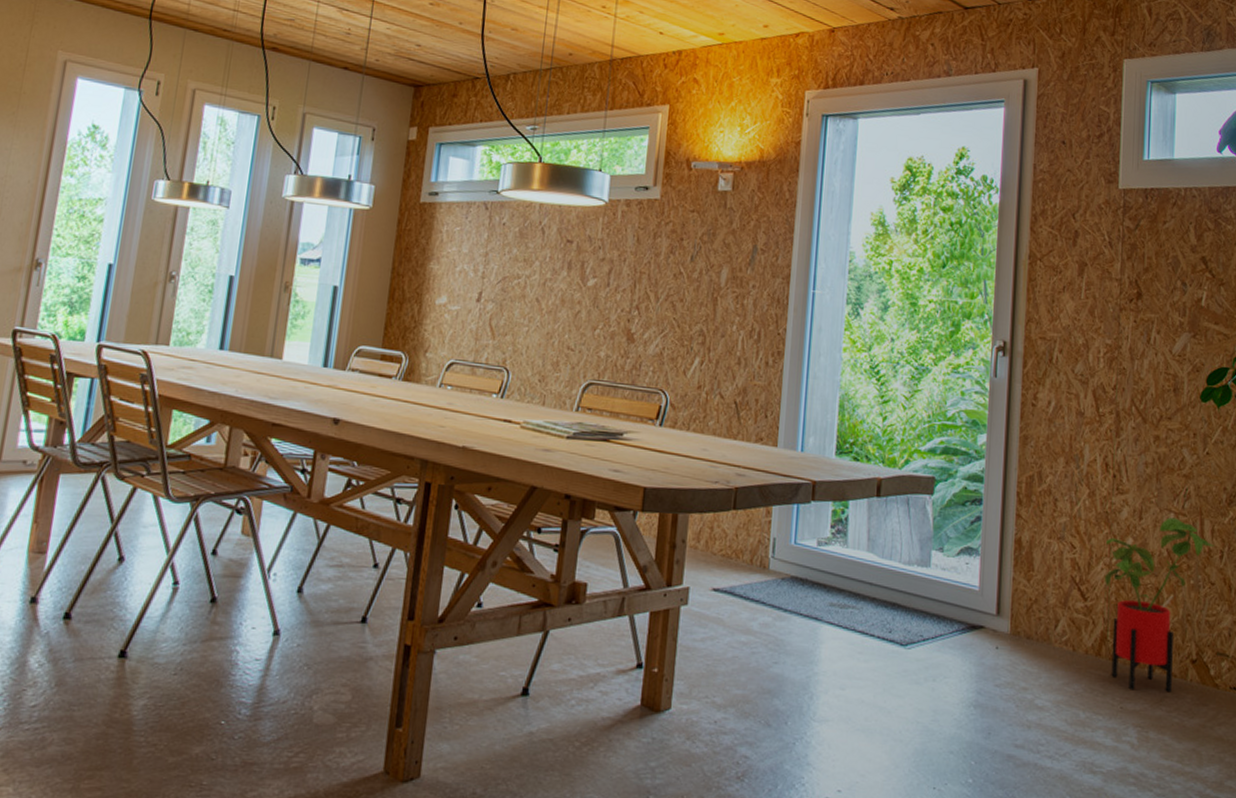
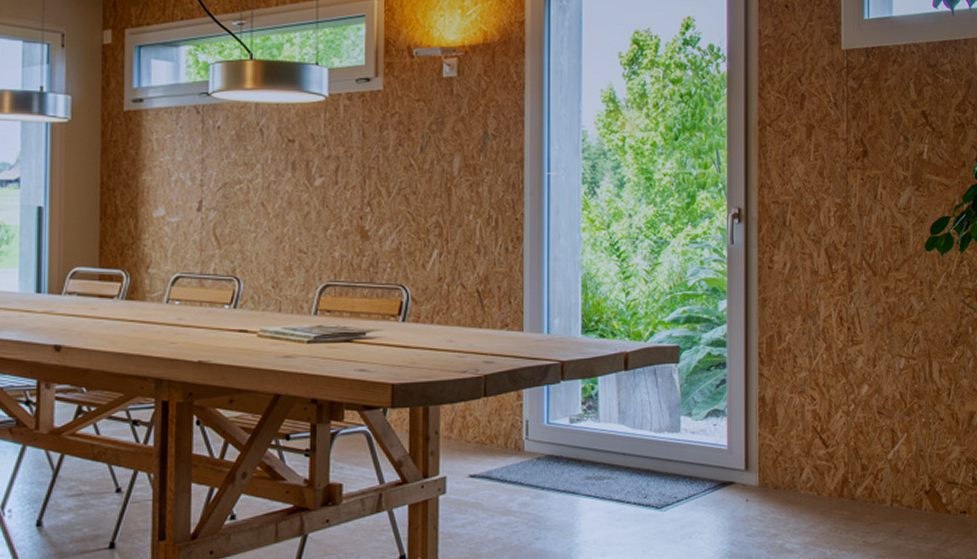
house plant: present [1105,517,1214,693] -> none [844,362,942,525]

